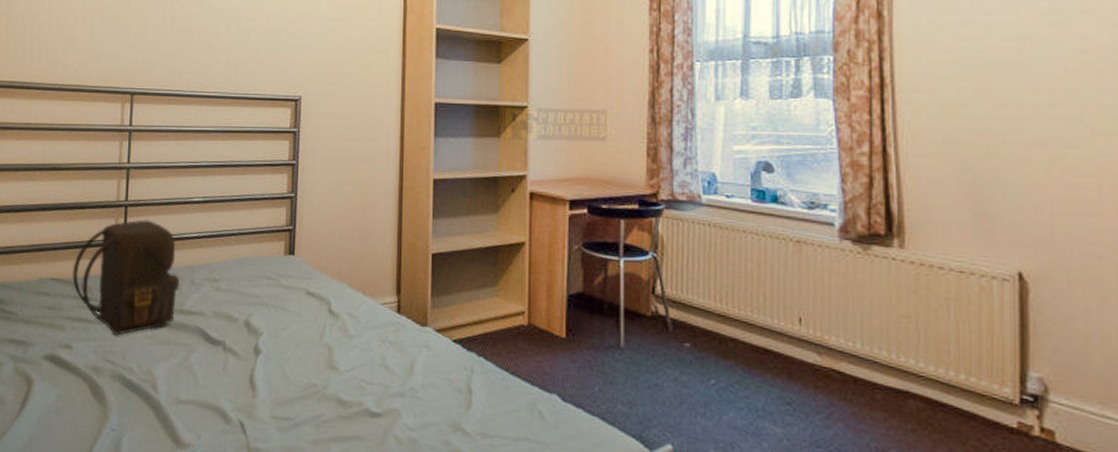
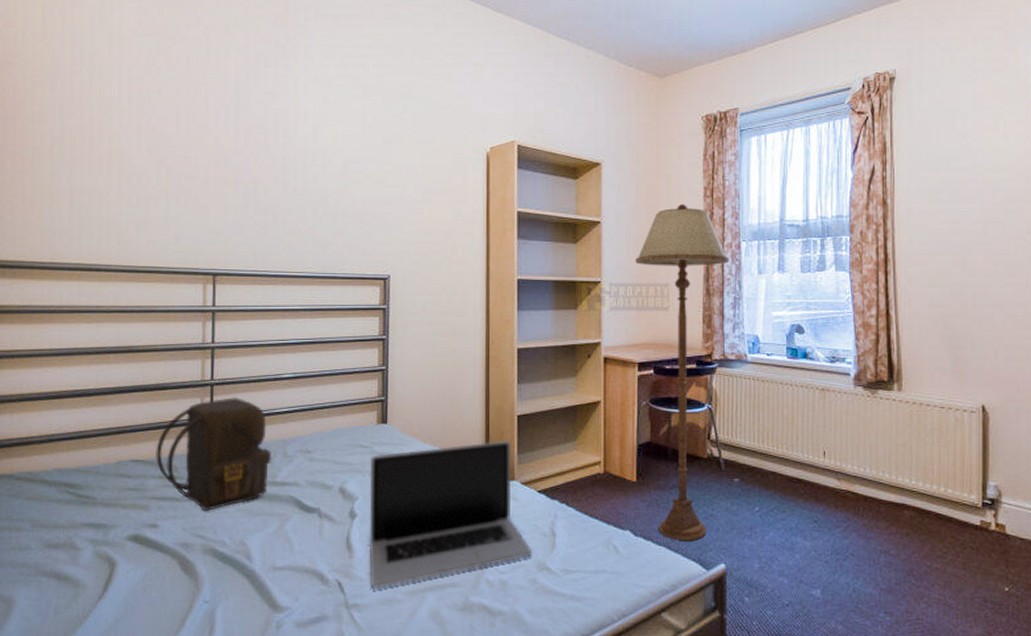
laptop: none [272,280,445,434] -> present [369,440,532,589]
floor lamp: none [568,19,681,414] -> present [635,204,730,541]

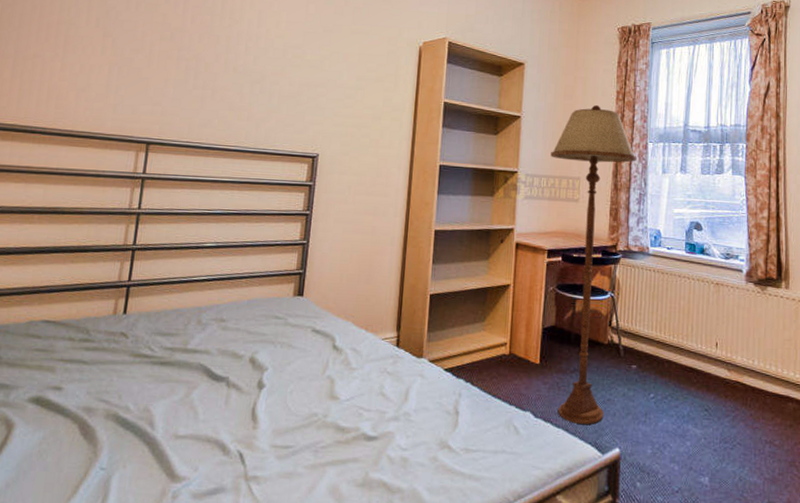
backpack: present [156,397,272,511] -> none [68,263,187,375]
laptop: present [369,440,532,589] -> none [272,317,435,461]

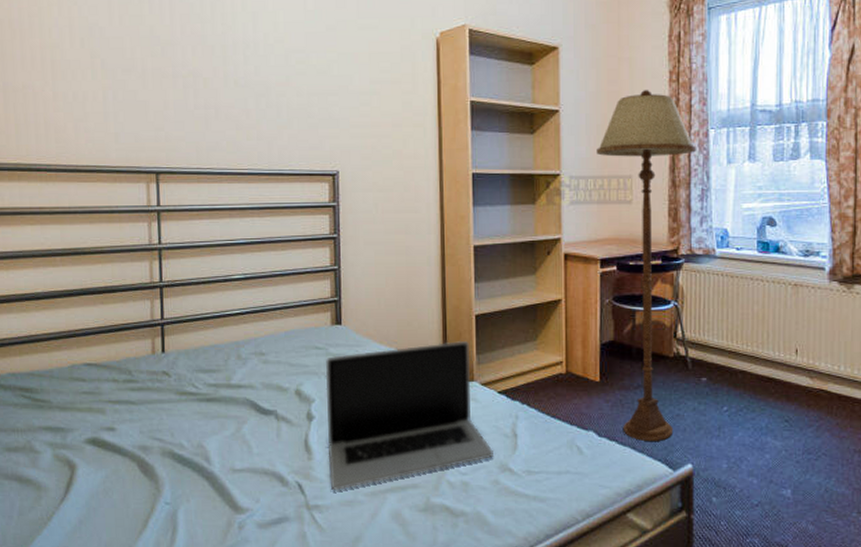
laptop: none [272,317,435,461] -> present [325,340,493,490]

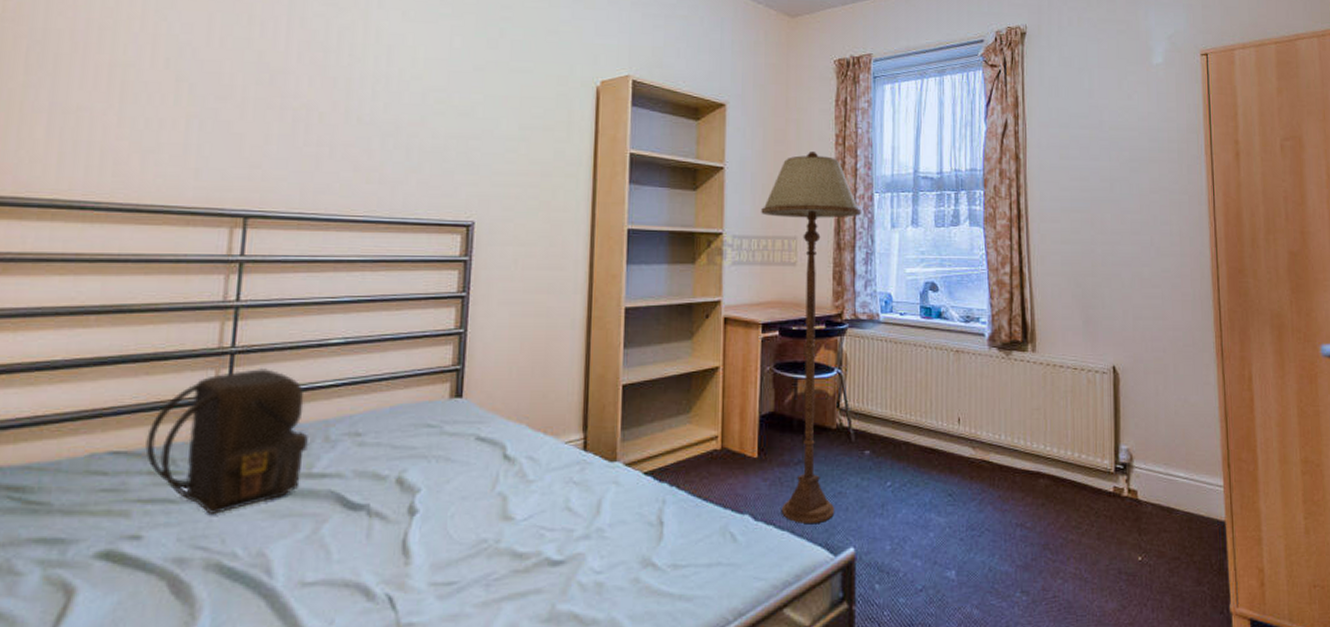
backpack: none [108,299,226,414] -> present [145,369,310,514]
laptop: present [325,340,493,490] -> none [431,414,635,602]

